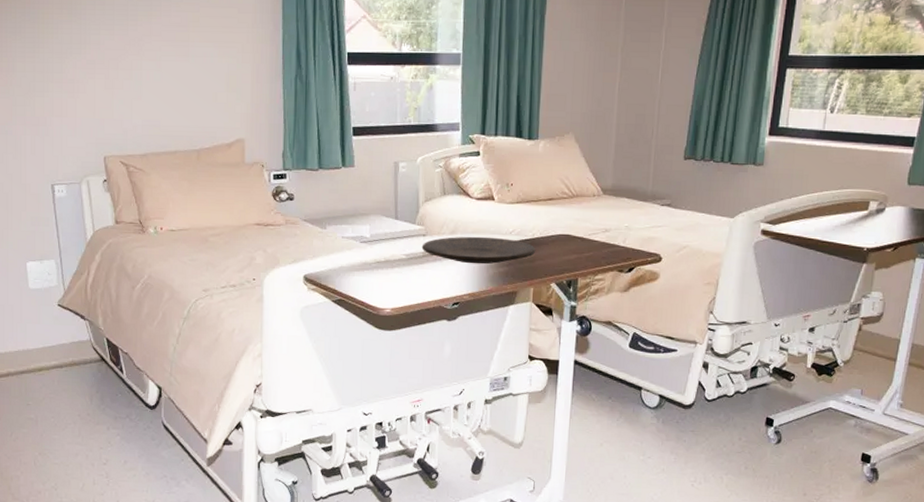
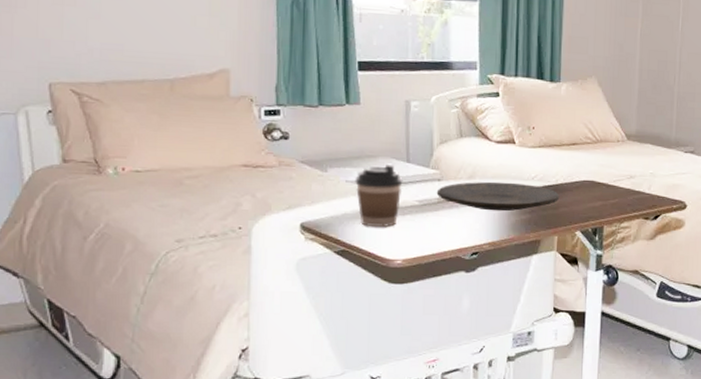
coffee cup: none [350,221,392,280] -> present [355,163,403,228]

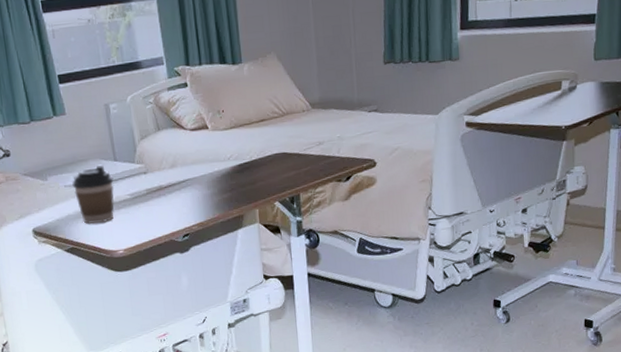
plate: present [436,181,560,212] -> none [144,164,256,195]

